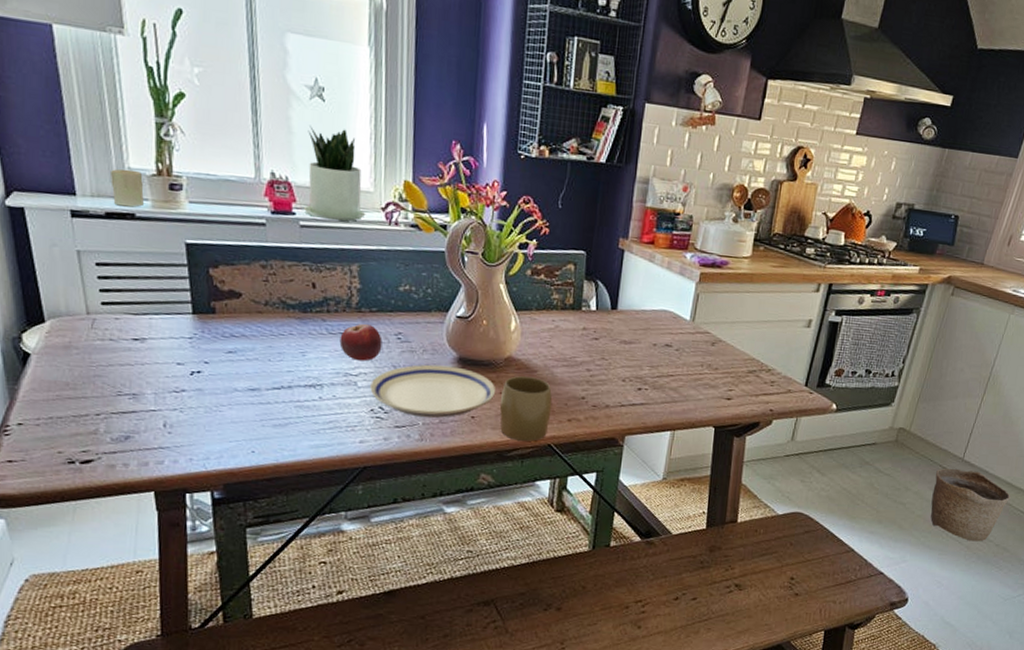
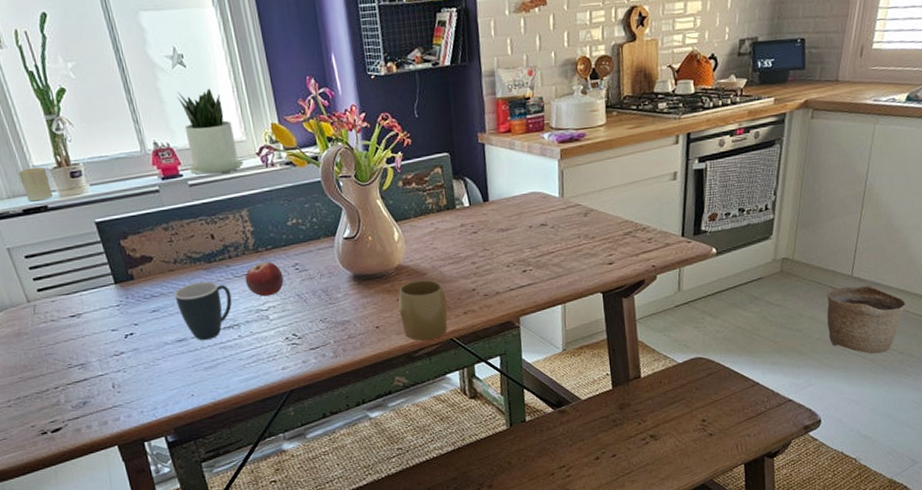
mug: none [257,330,321,395] -> present [174,281,233,340]
plate: present [370,364,495,418] -> none [280,284,393,337]

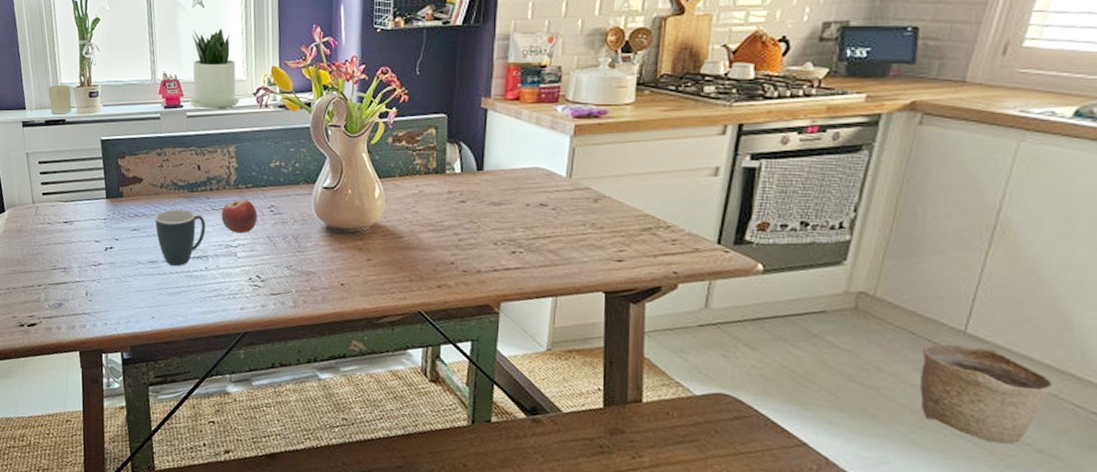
mug: present [398,279,448,341] -> none [367,242,421,308]

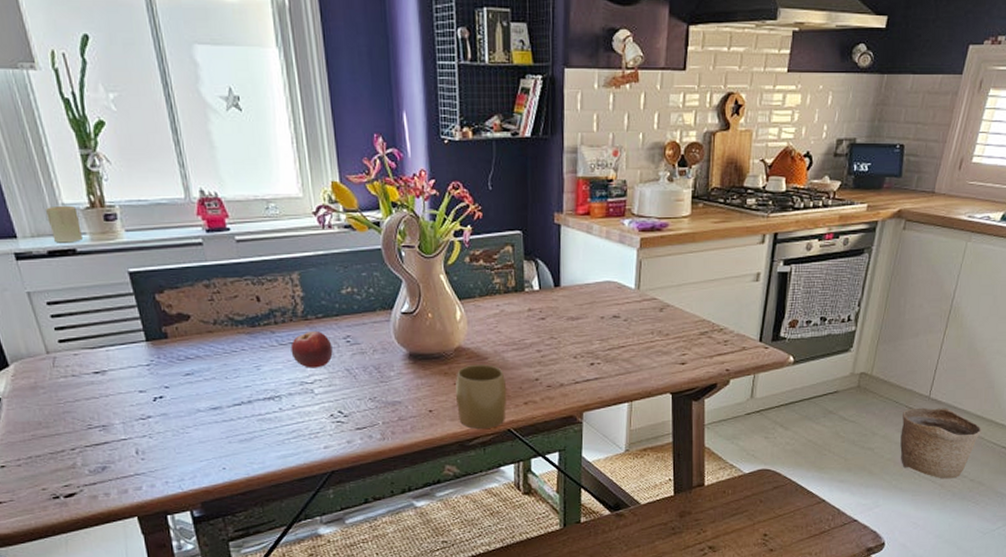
mug: present [155,208,206,266] -> none [211,346,275,410]
planter: present [189,28,240,109] -> none [229,137,299,231]
mug: none [367,242,421,308] -> present [455,364,507,429]

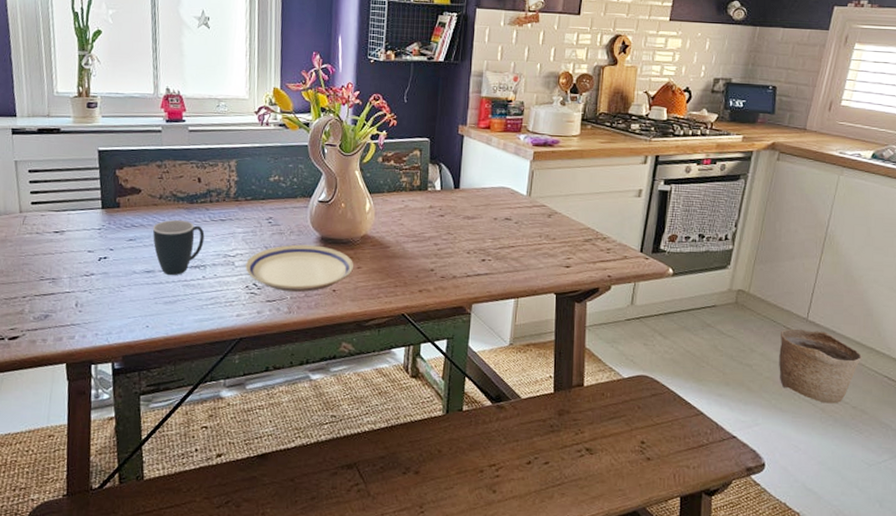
candle: present [45,205,82,243] -> none [42,93,68,124]
mug: none [211,346,275,410] -> present [152,219,205,275]
fruit: present [290,330,333,368] -> none [220,210,256,244]
plate: none [327,363,449,416] -> present [245,244,353,292]
mug: present [455,364,507,429] -> none [357,251,405,312]

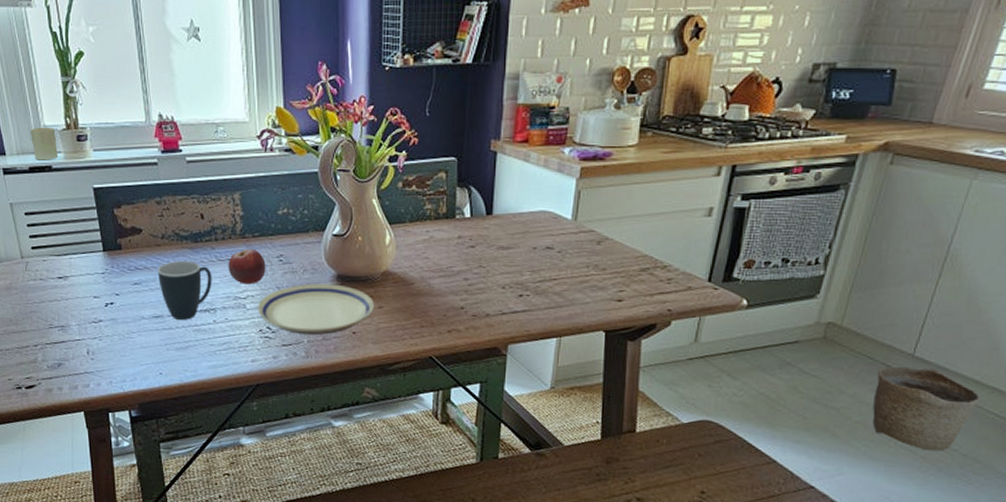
candle: none [42,93,68,124] -> present [29,127,58,160]
fruit: none [220,210,256,244] -> present [228,248,266,285]

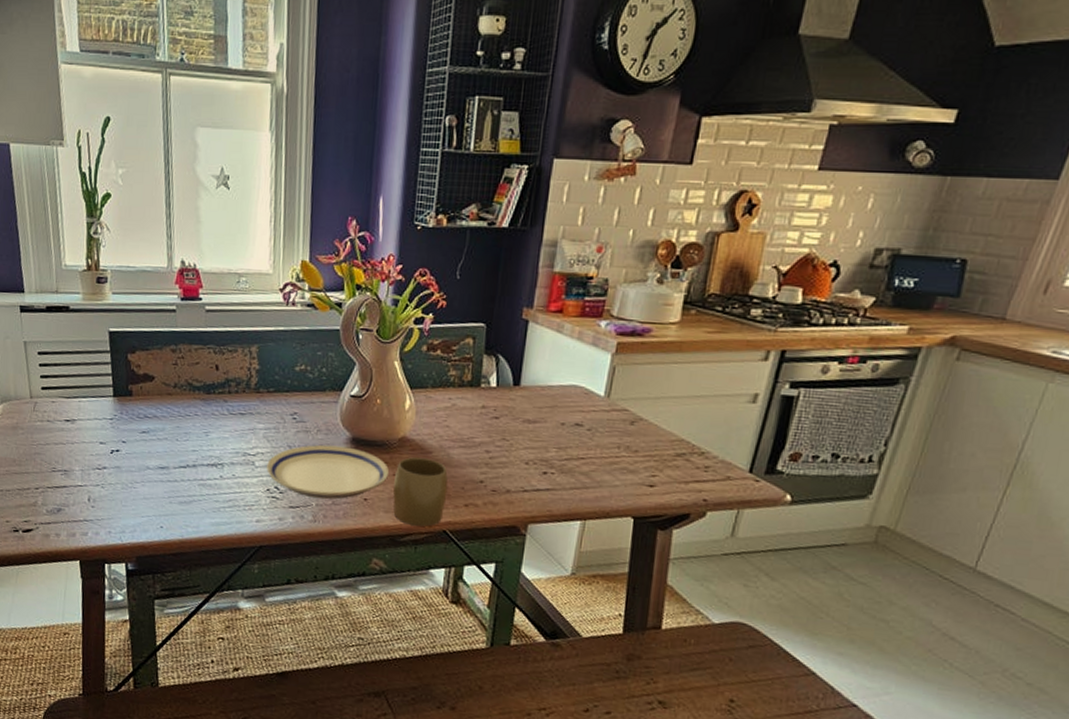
candle: present [29,127,58,160] -> none [50,266,77,301]
mug: present [157,260,212,320] -> none [166,411,223,473]
fruit: present [228,248,266,285] -> none [239,403,279,441]
mug: none [379,289,431,354] -> present [393,457,448,527]
basket: present [872,366,980,451] -> none [926,579,1049,678]

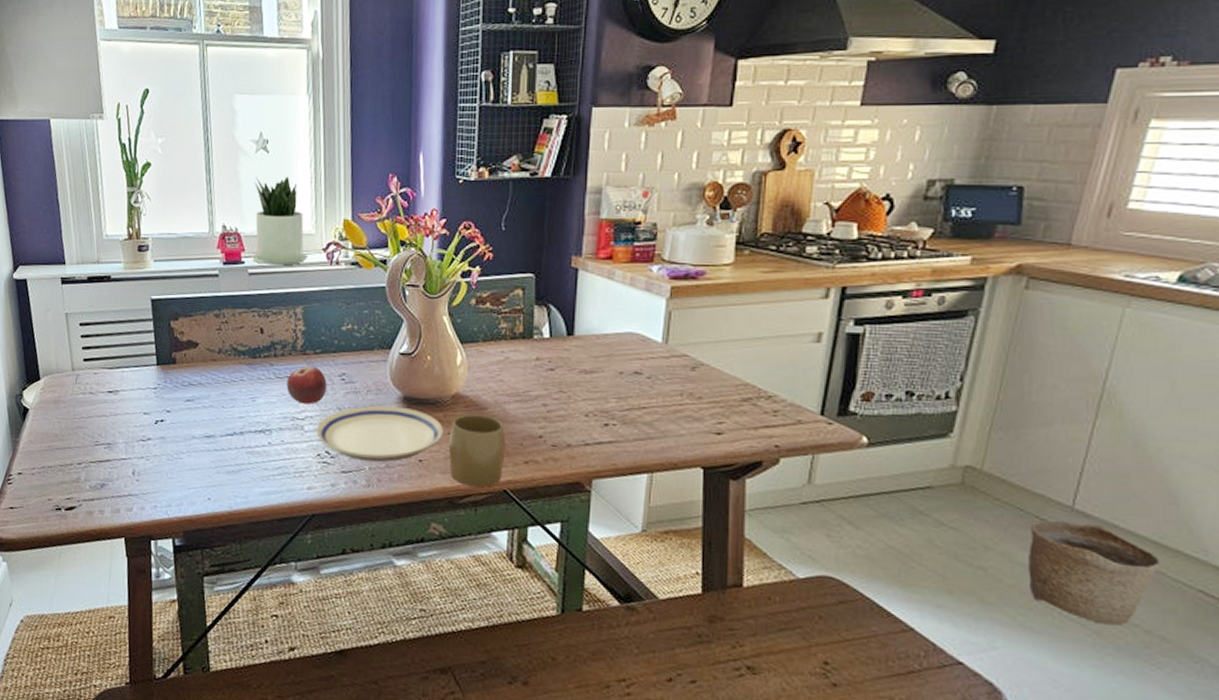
planter: none [208,213,265,304] -> present [251,176,309,266]
fruit: none [239,403,279,441] -> present [286,365,327,405]
basket: none [926,579,1049,678] -> present [1028,520,1160,626]

